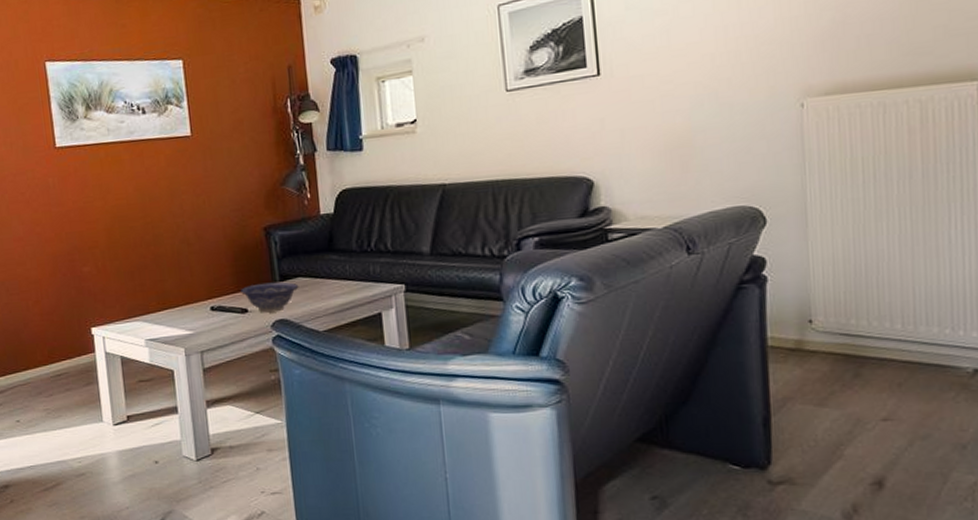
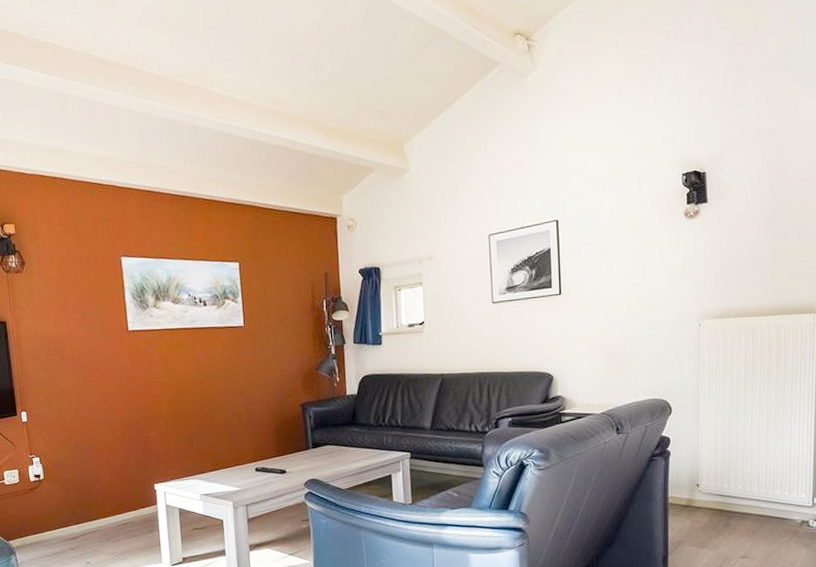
decorative bowl: present [240,282,299,313] -> none [280,448,328,474]

